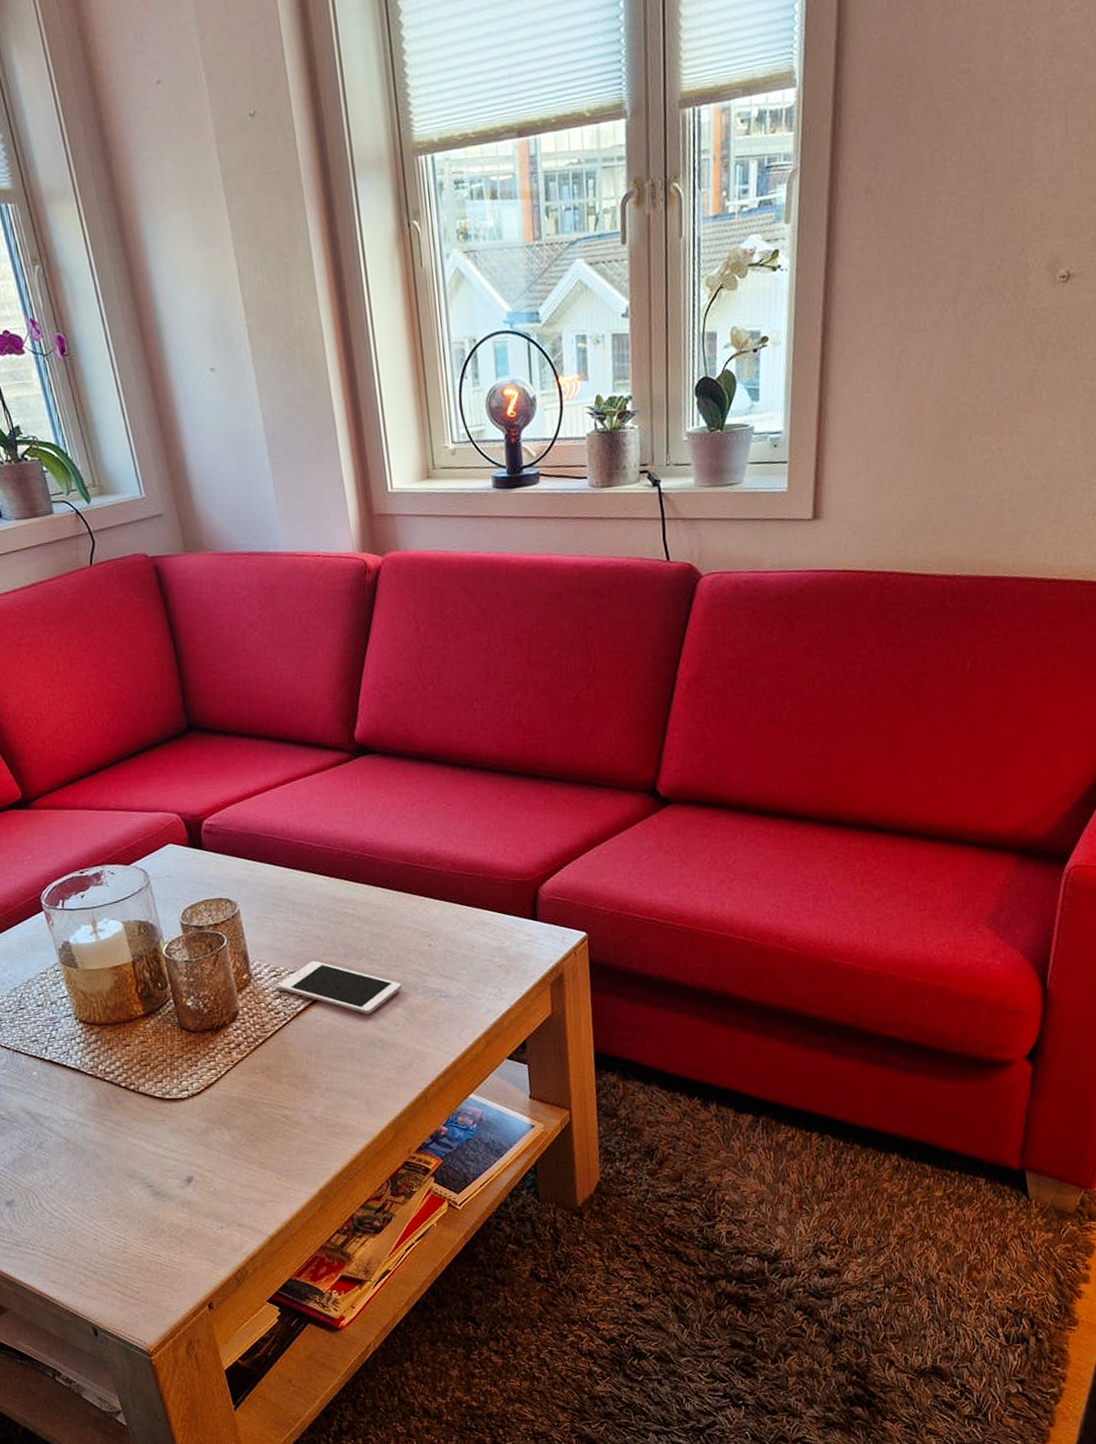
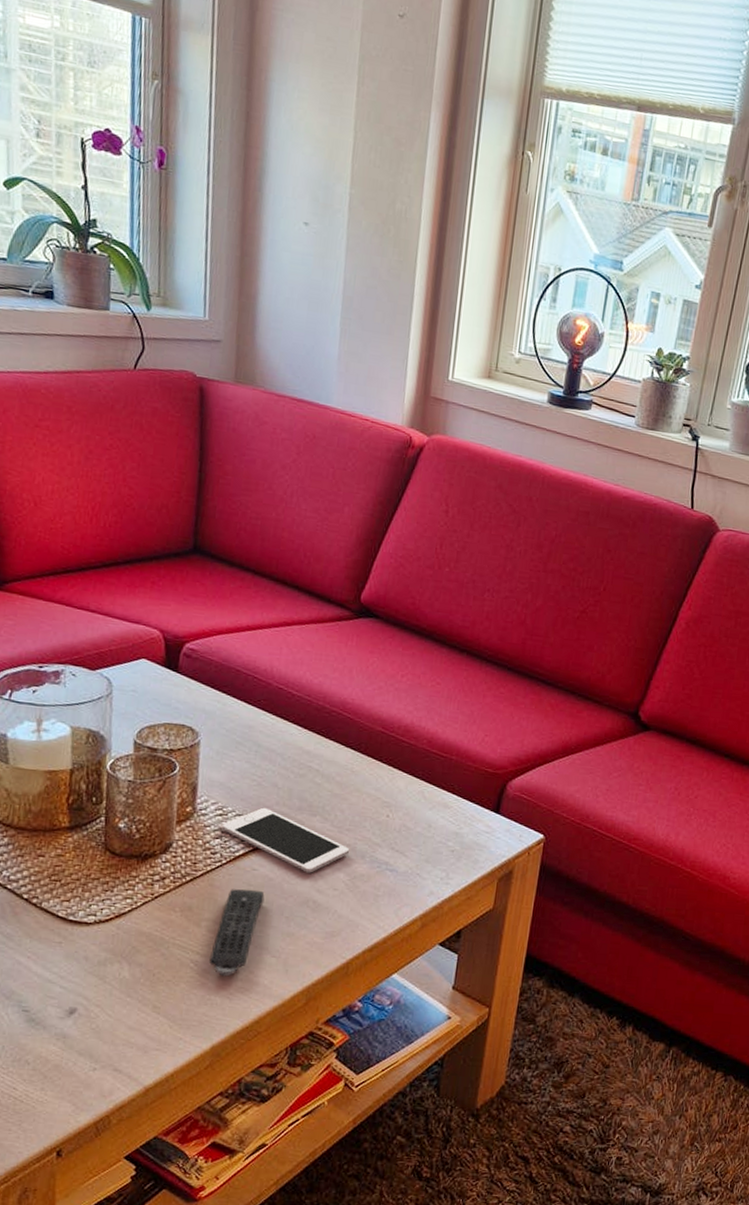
remote control: none [297,1039,334,1125] -> present [208,889,265,977]

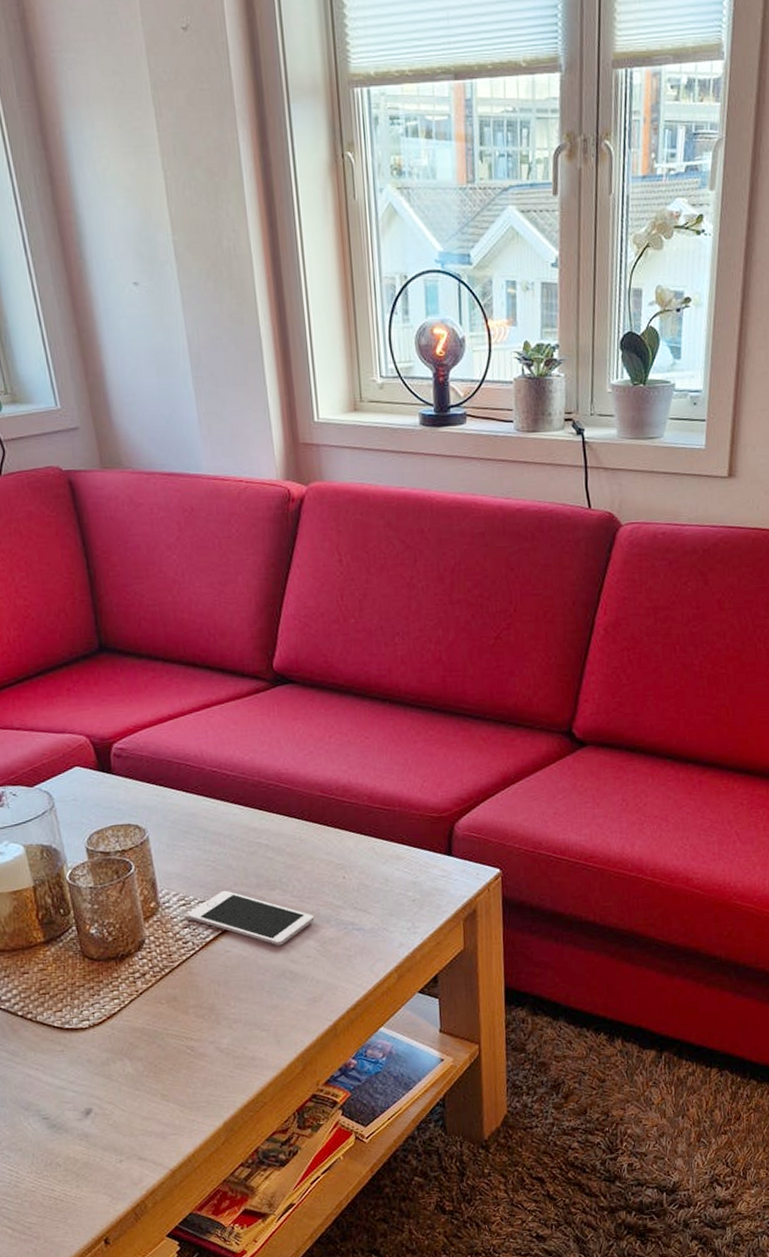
remote control: present [208,889,265,977] -> none [203,970,243,1057]

